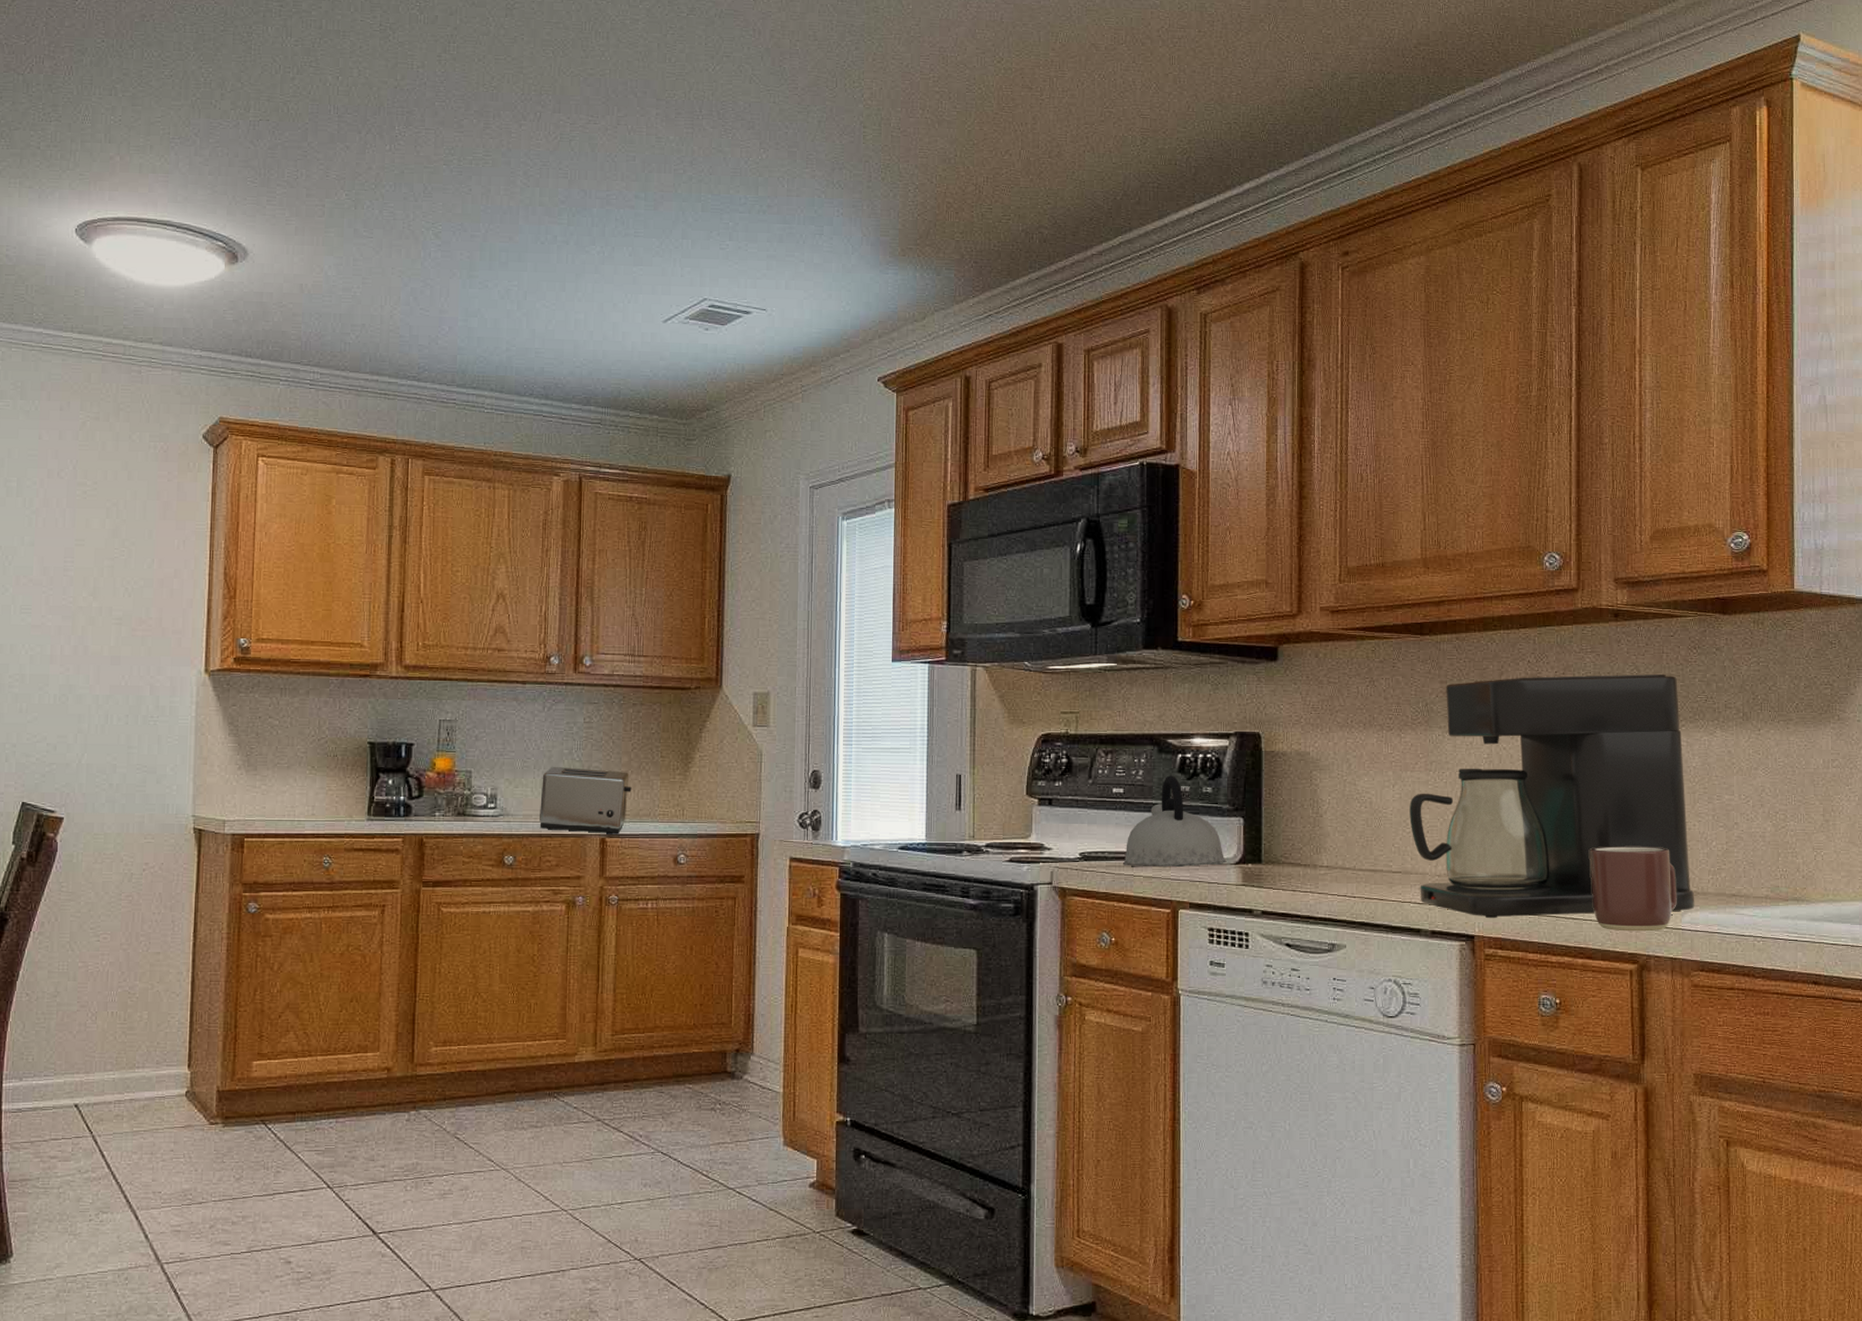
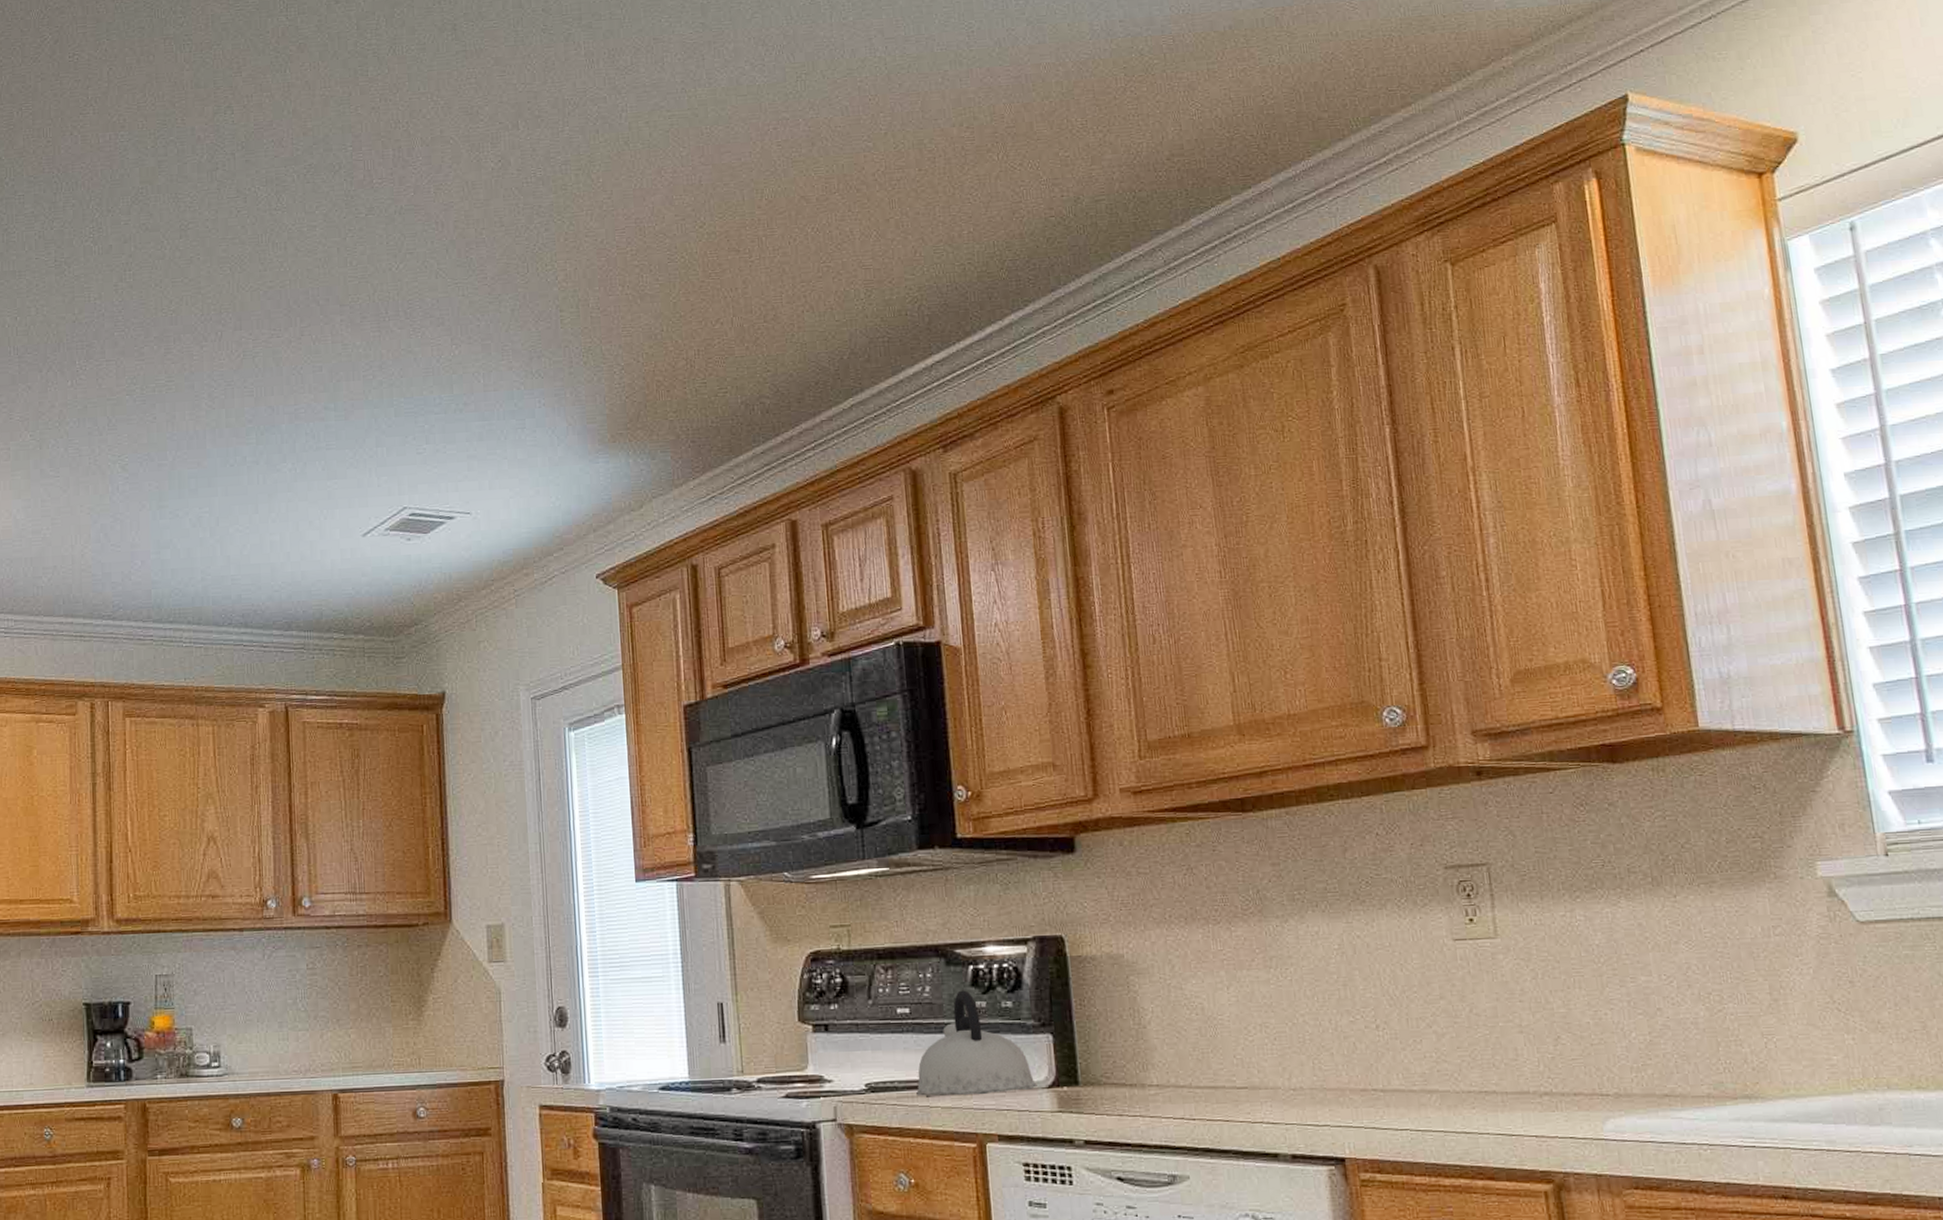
toaster: present [539,766,632,834] -> none [266,1018,363,1089]
coffee maker: present [1409,674,1695,919] -> none [1249,838,1618,1138]
mug: present [1589,846,1677,932] -> none [1477,1042,1595,1145]

